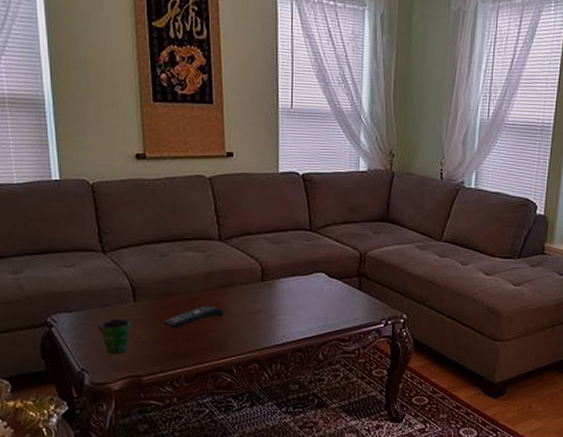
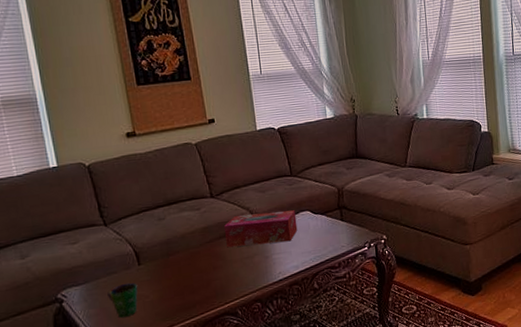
remote control: present [162,305,224,329] -> none [167,256,224,284]
tissue box: none [229,265,310,303] -> present [223,210,298,248]

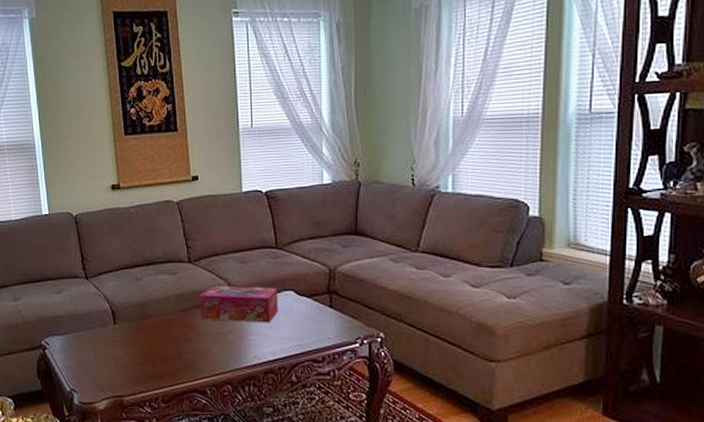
cup: present [107,282,138,318] -> none [84,340,112,376]

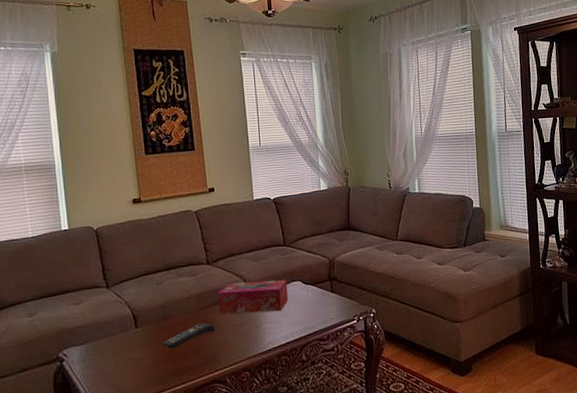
remote control: none [139,326,196,350] -> present [161,322,216,349]

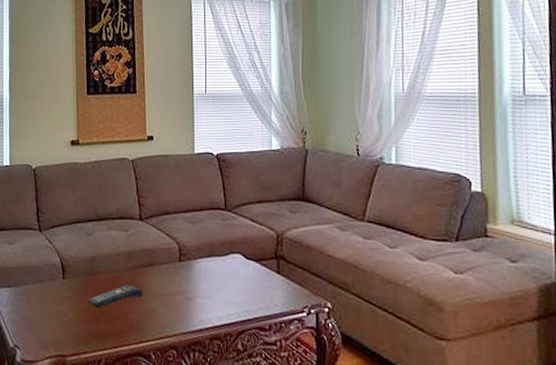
tissue box: present [217,280,289,315] -> none [148,244,226,286]

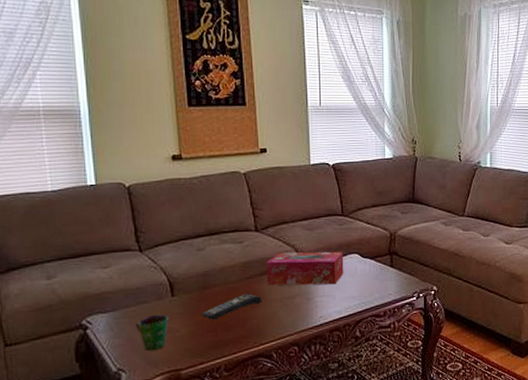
cup: none [31,295,59,332] -> present [136,314,169,351]
tissue box: none [148,244,226,286] -> present [266,251,344,286]

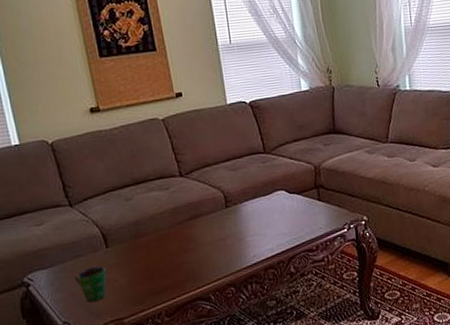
remote control: present [200,293,262,320] -> none [136,238,195,268]
tissue box: present [266,251,344,286] -> none [194,189,273,230]

